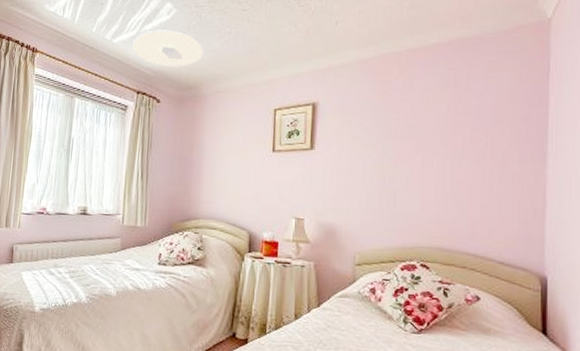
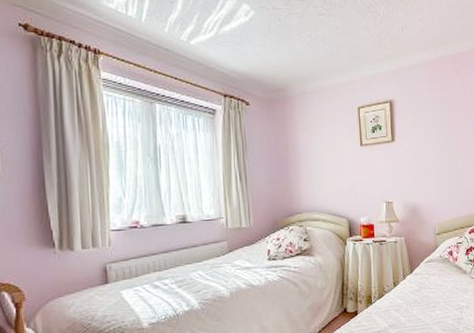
ceiling light: present [133,30,203,67] -> none [213,31,286,70]

